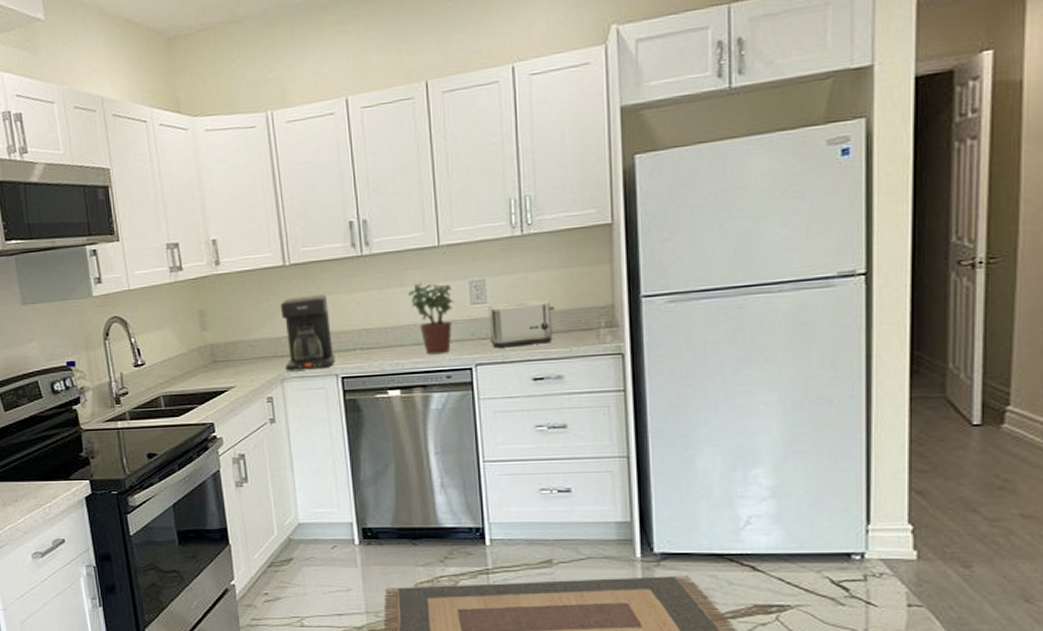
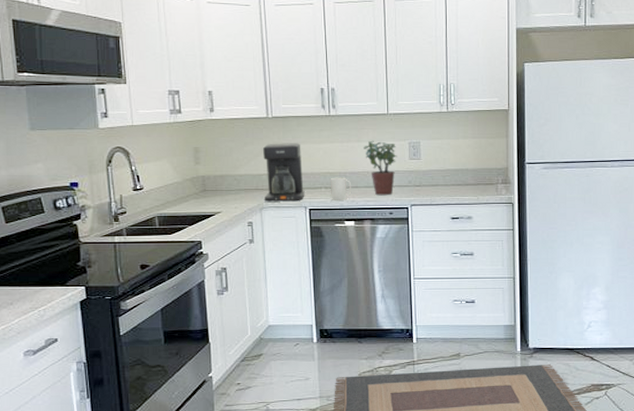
mug: none [366,334,396,365] -> present [330,177,352,200]
toaster: present [488,300,555,348] -> none [421,160,468,194]

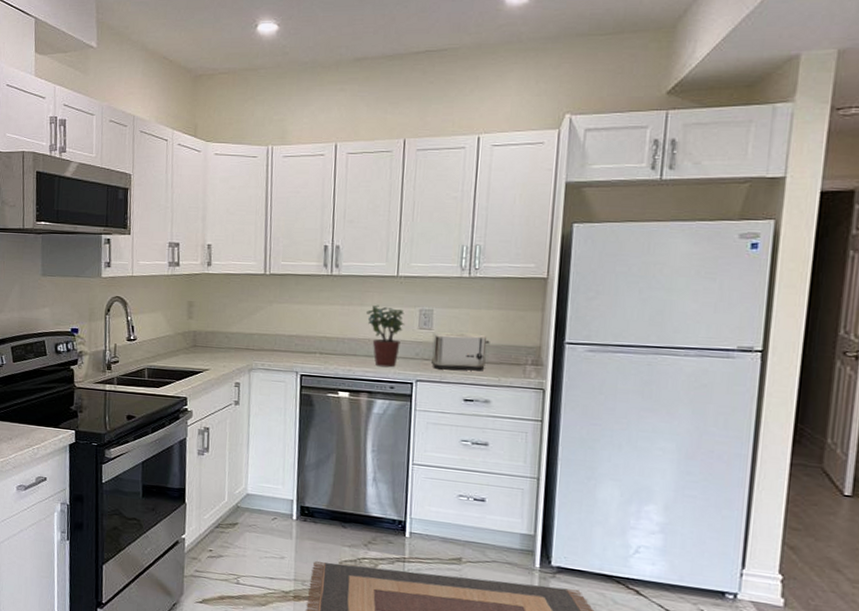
coffee maker: present [263,143,305,203] -> none [254,301,298,365]
mug: present [330,177,352,200] -> none [325,342,350,369]
toaster: none [421,160,468,194] -> present [431,332,490,371]

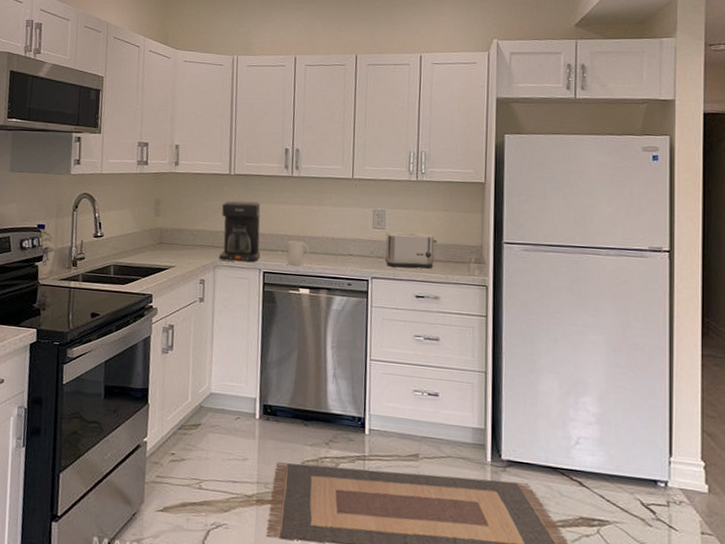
coffee maker: none [254,301,298,365] -> present [219,200,261,262]
mug: none [325,342,350,369] -> present [286,240,310,266]
potted plant: present [366,304,405,368] -> none [325,205,360,265]

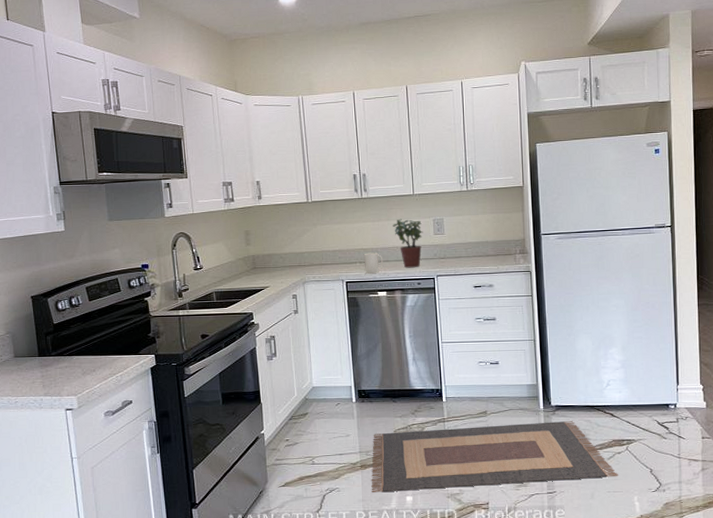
coffee maker: present [219,200,261,262] -> none [304,223,342,277]
potted plant: none [325,205,360,265] -> present [393,218,423,268]
toaster: present [385,231,437,269] -> none [445,234,488,265]

